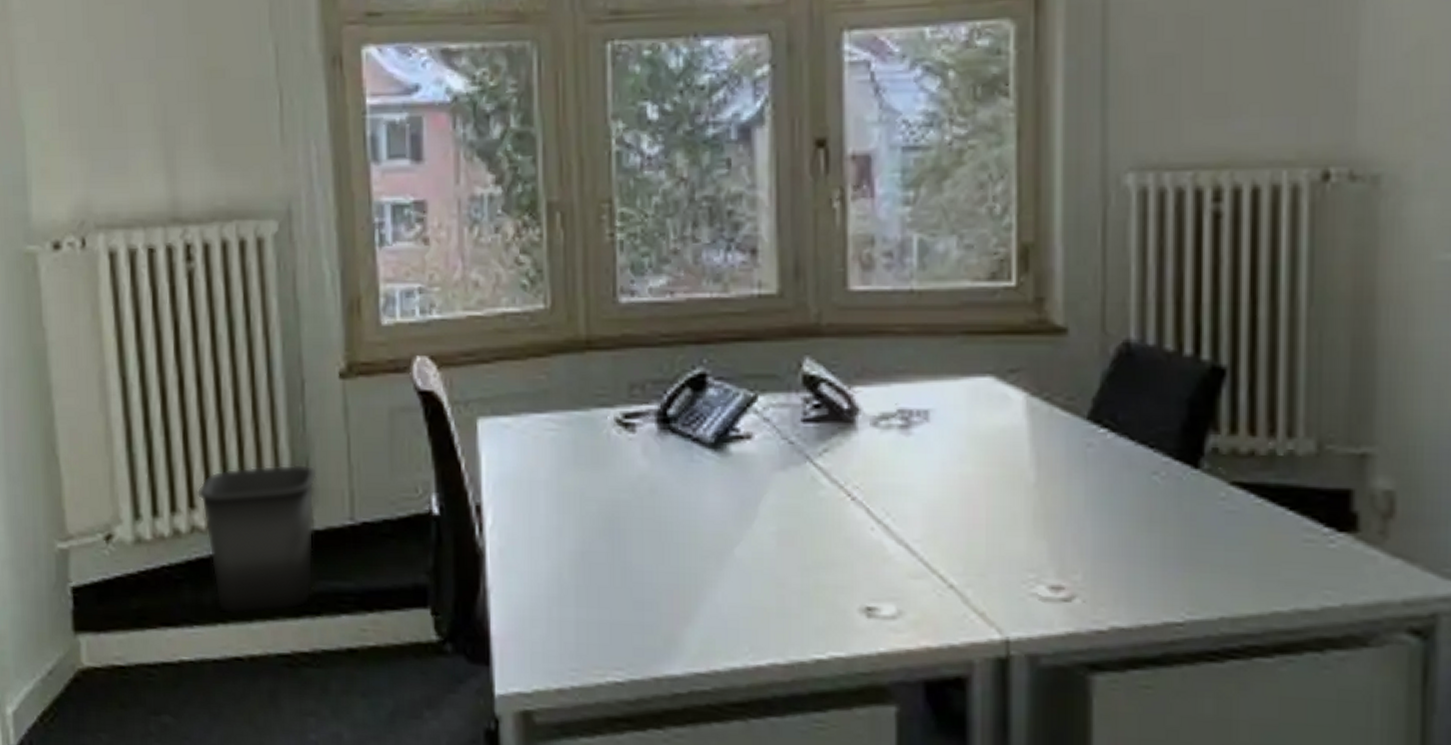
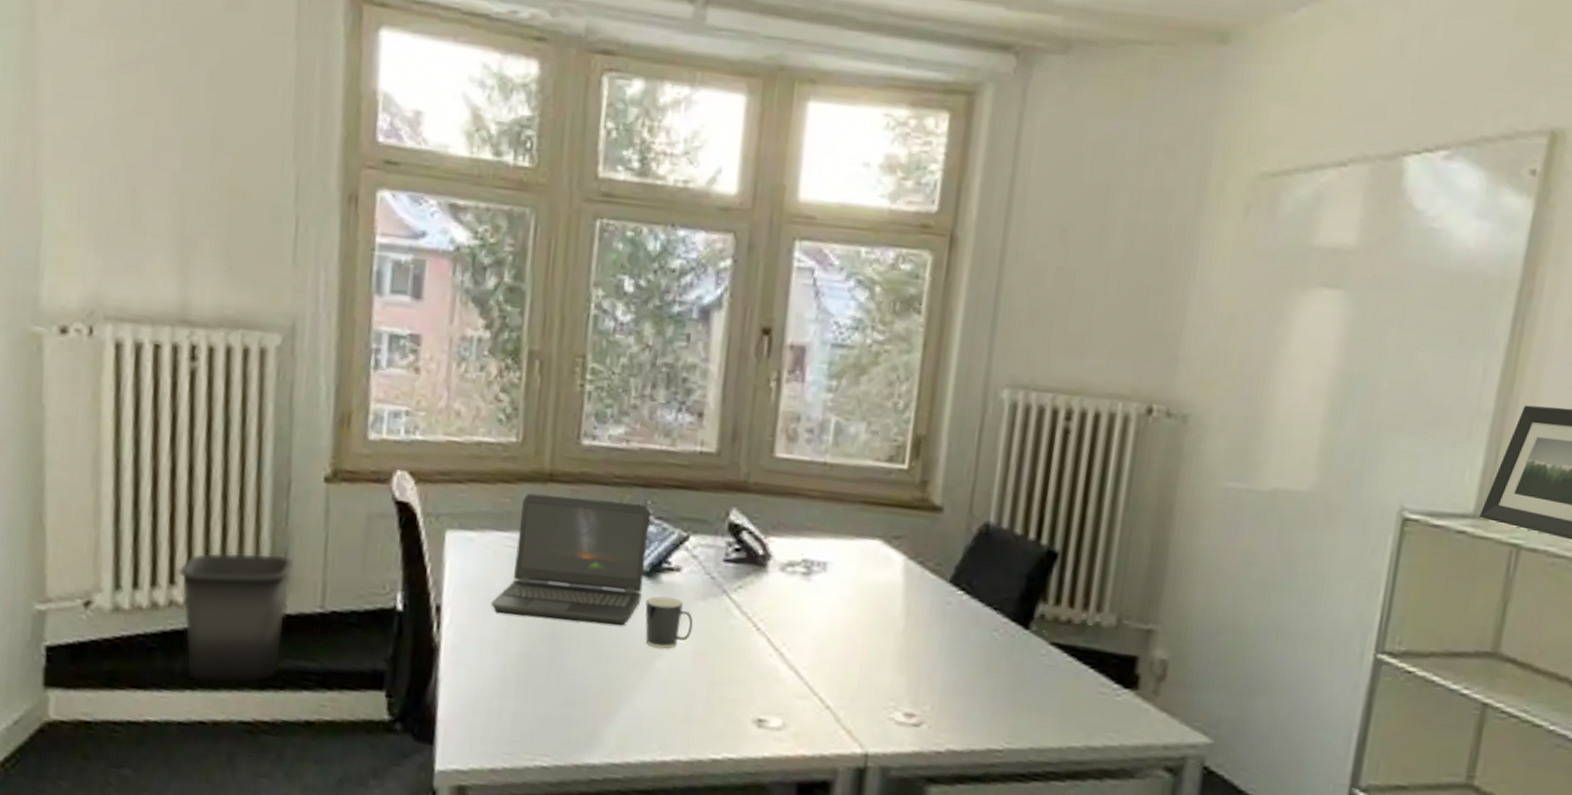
laptop computer: none [537,364,710,510] -> present [491,493,651,625]
mug: none [715,470,774,533] -> present [645,596,694,650]

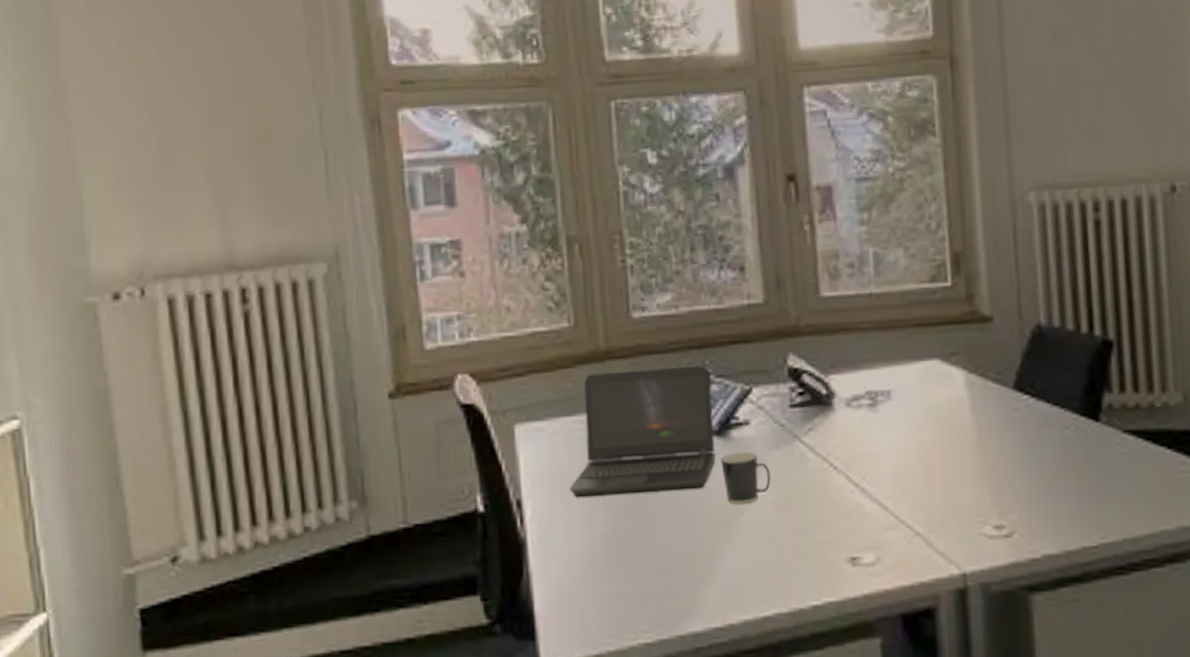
waste bin: present [177,552,295,684] -> none [258,476,372,620]

